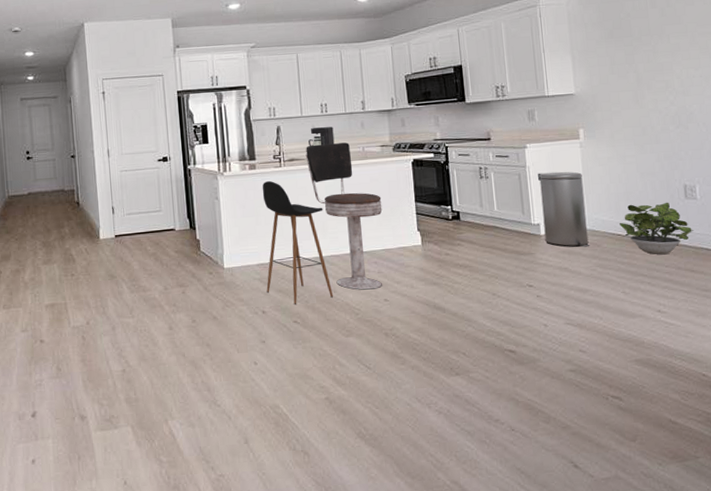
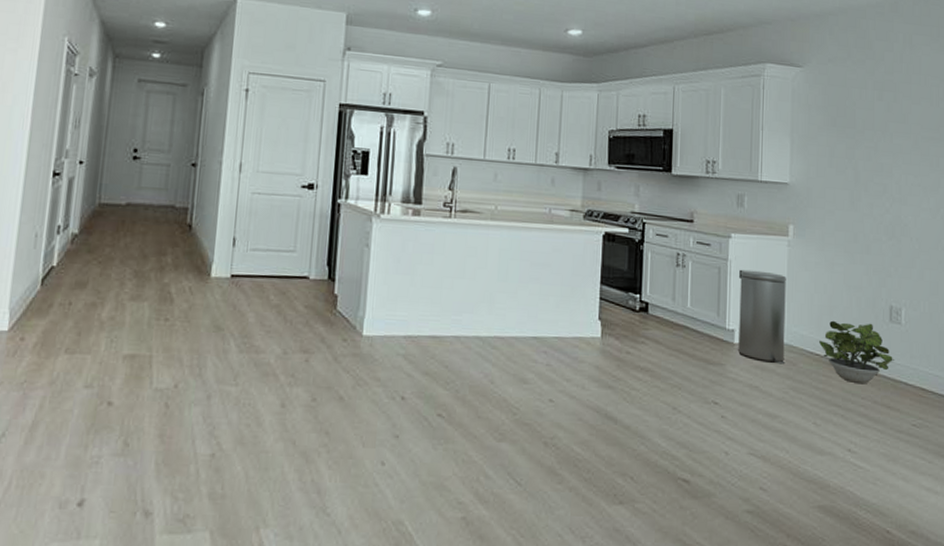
bar stool: present [262,180,333,305] -> none [410,232,493,393]
bar stool: present [305,142,382,290] -> none [481,196,563,385]
coffee maker: present [308,127,335,147] -> none [487,176,519,200]

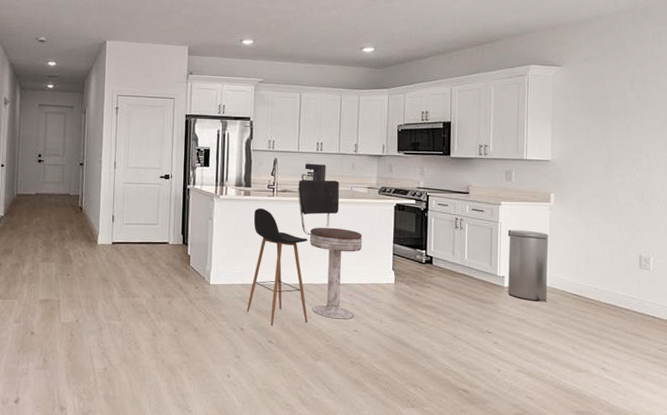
bar stool: none [410,232,493,393] -> present [247,207,308,325]
bar stool: none [481,196,563,385] -> present [297,179,363,320]
coffee maker: none [487,176,519,200] -> present [302,164,326,181]
potted plant: present [819,320,894,385] -> none [577,268,643,318]

